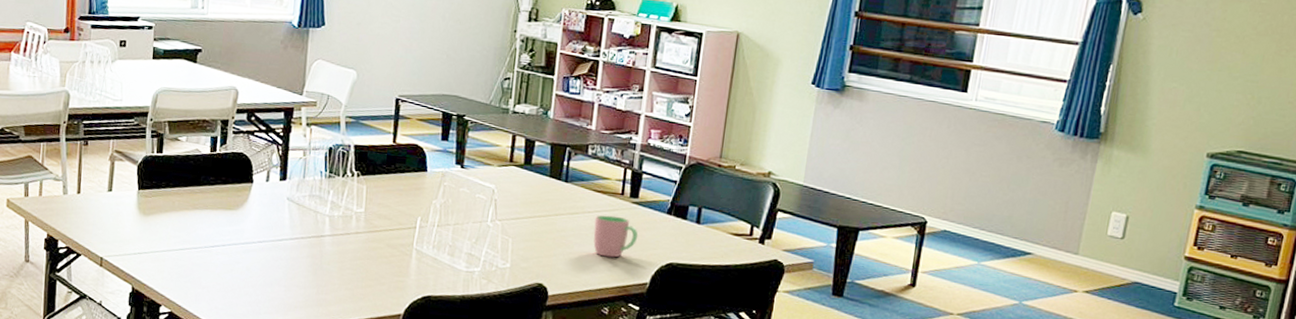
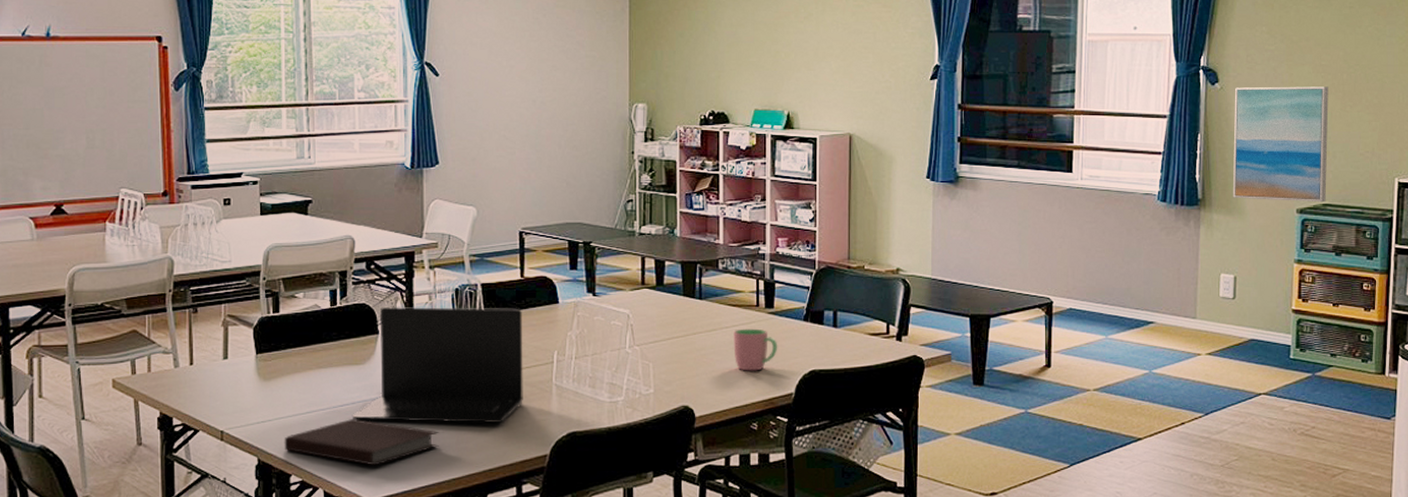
notebook: none [156,260,301,306] -> present [284,419,439,466]
laptop: none [222,158,391,279] -> present [353,306,523,423]
wall art: none [1138,19,1265,149] -> present [1232,86,1329,203]

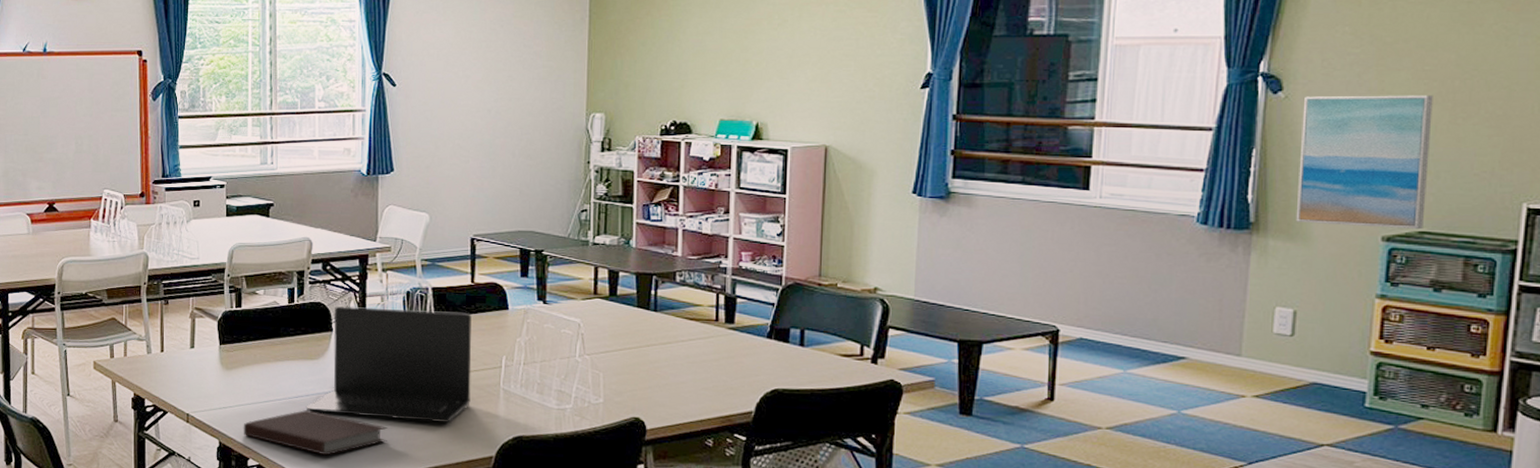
cup: present [733,328,778,371] -> none [689,343,738,387]

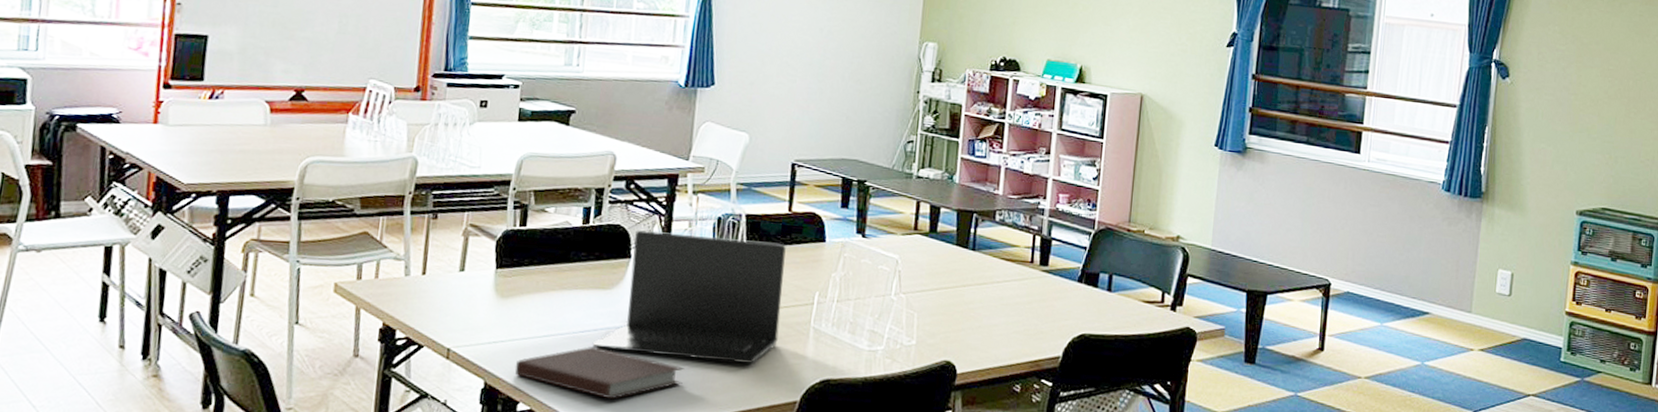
wall art: present [1295,95,1433,230] -> none [1515,83,1615,207]

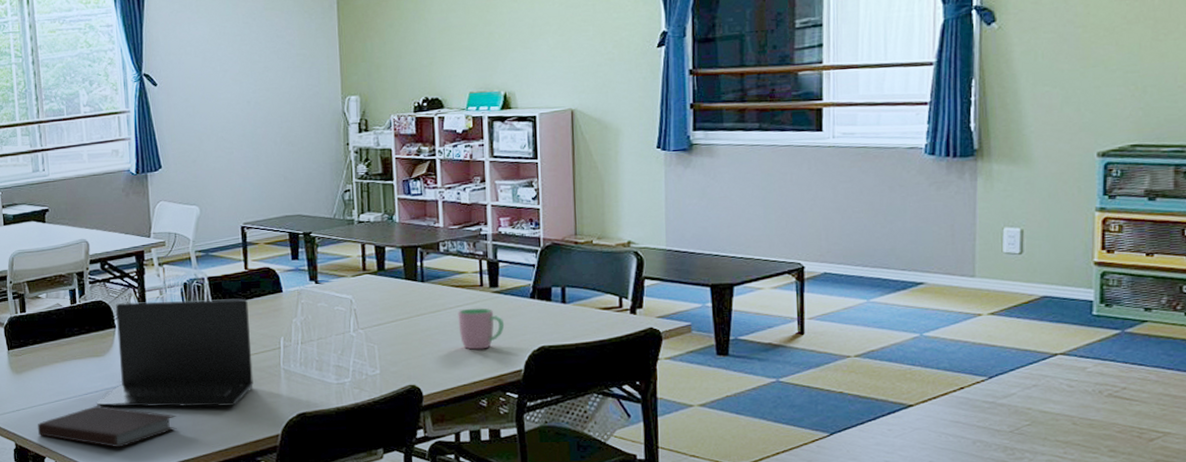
cup: none [1003,284,1049,330] -> present [458,308,505,350]

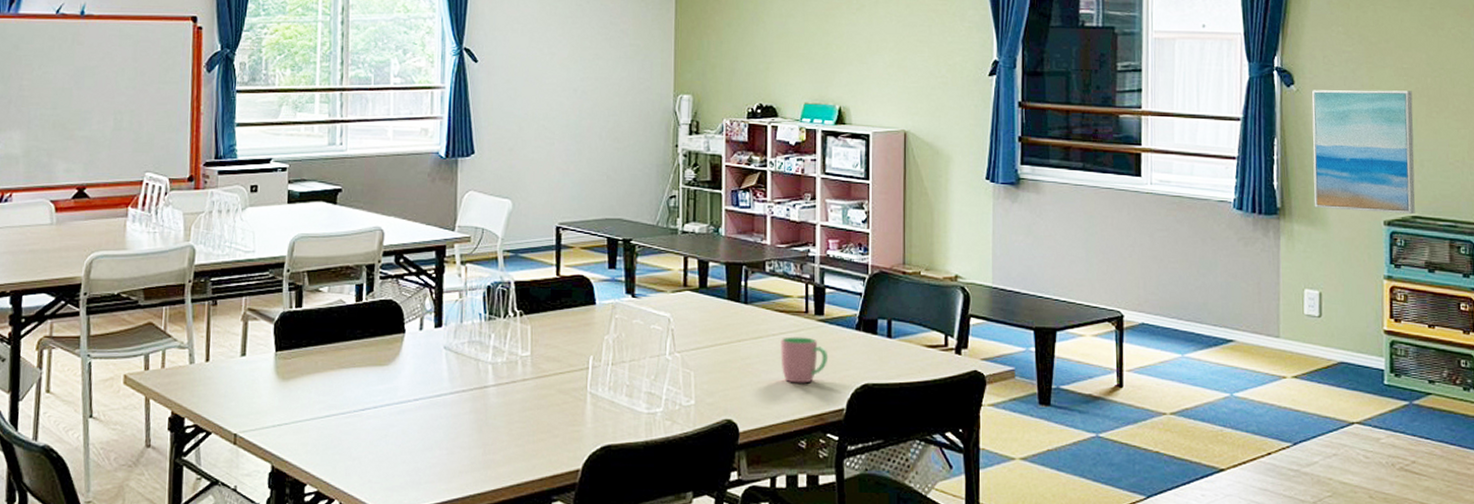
notebook: present [37,406,177,448] -> none [300,425,465,477]
laptop: present [97,299,253,407] -> none [374,303,557,433]
wall art: none [1016,15,1136,146] -> present [1312,90,1416,215]

